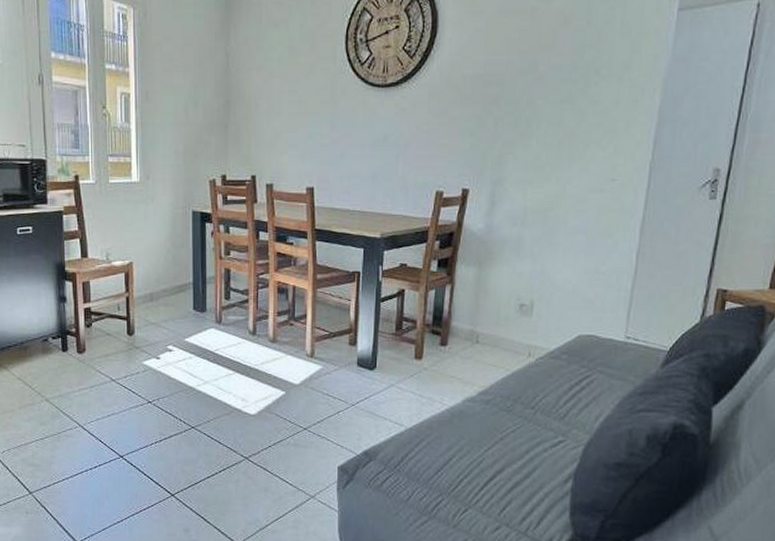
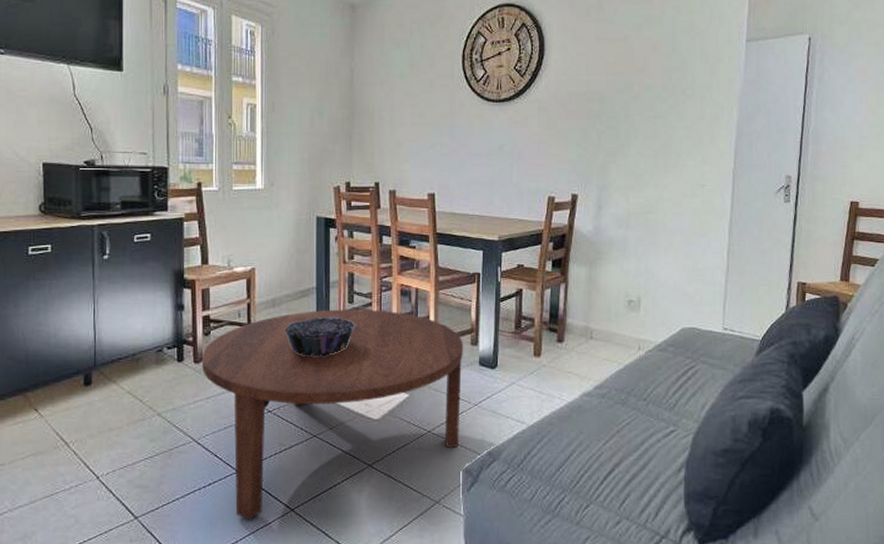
coffee table: none [84,305,341,502] -> present [201,309,463,520]
decorative bowl: none [162,312,233,352] -> present [285,317,356,357]

